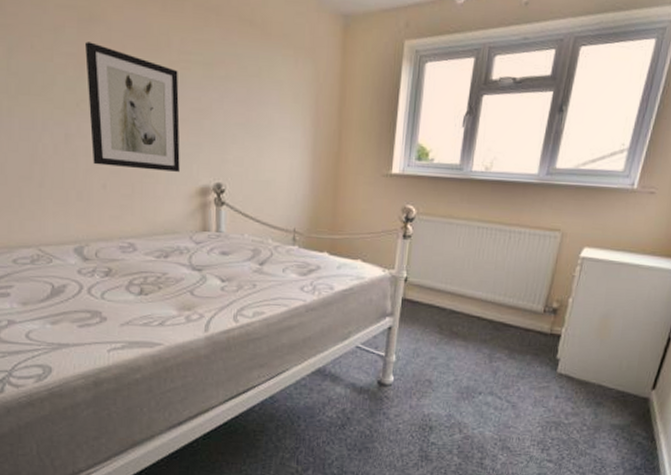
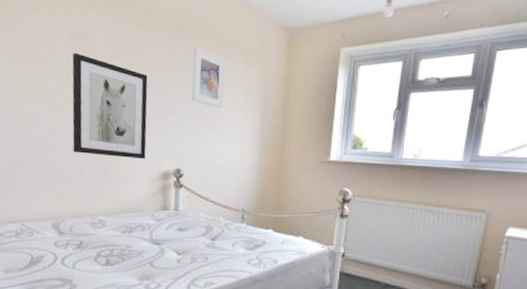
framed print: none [231,37,271,113] -> present [191,47,226,109]

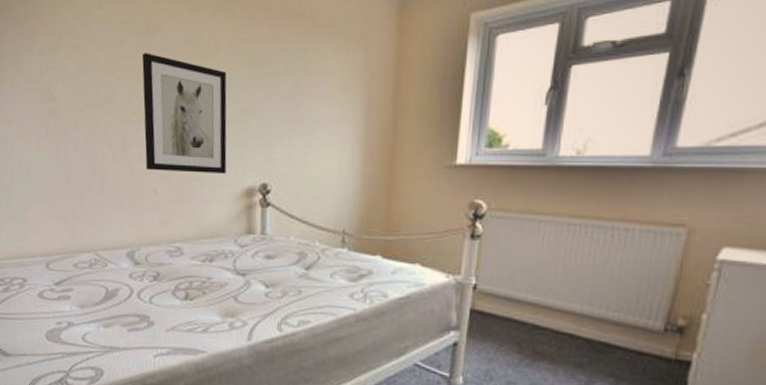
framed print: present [191,47,226,109] -> none [278,32,320,107]

